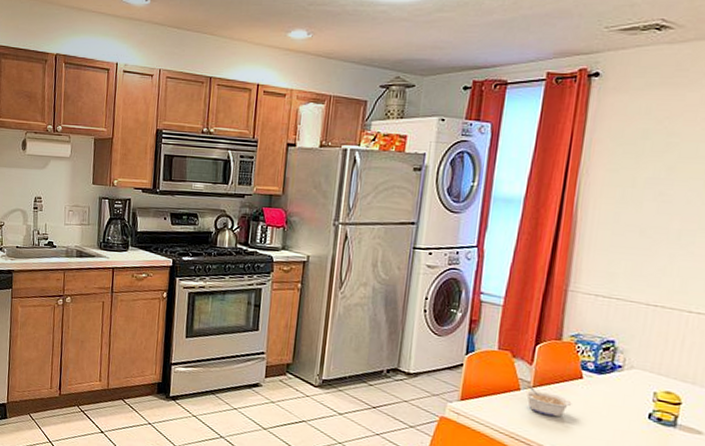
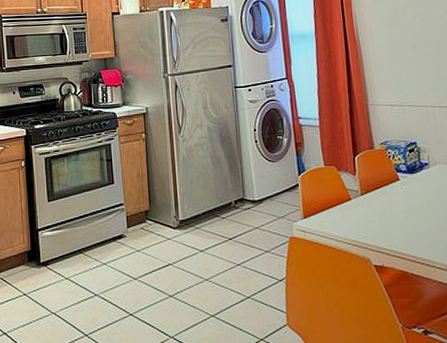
legume: present [525,385,572,417] -> none [356,194,397,219]

